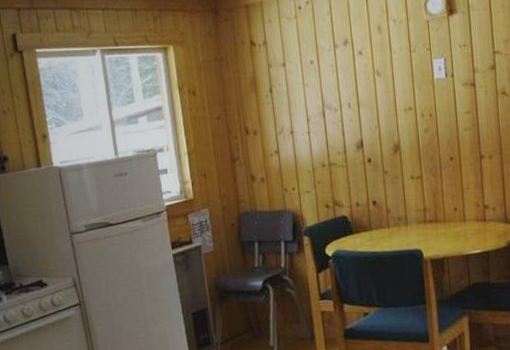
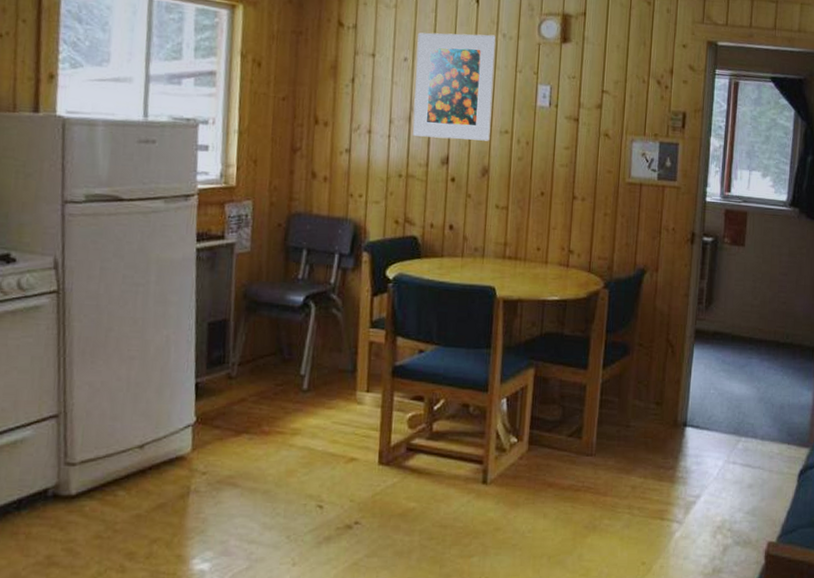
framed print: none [319,22,396,128] -> present [412,32,496,141]

